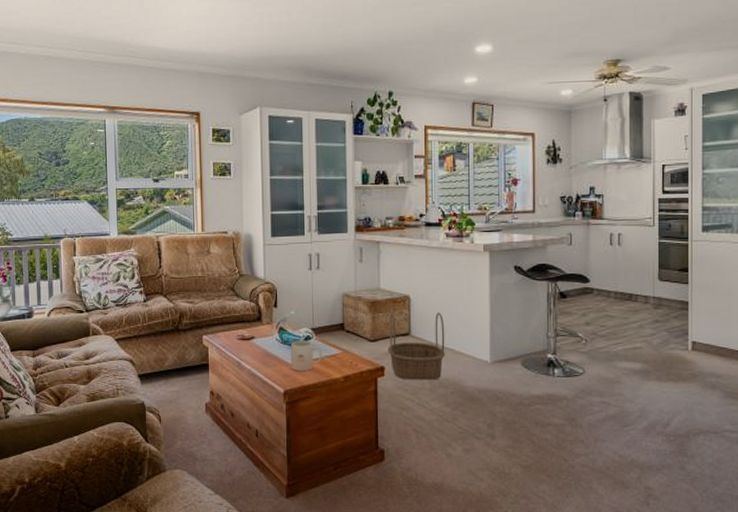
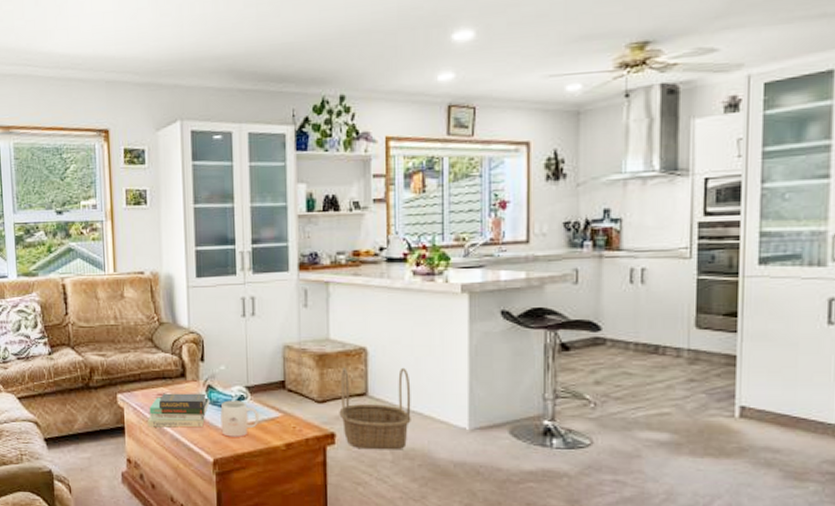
books: none [229,334,282,364] -> present [148,393,210,428]

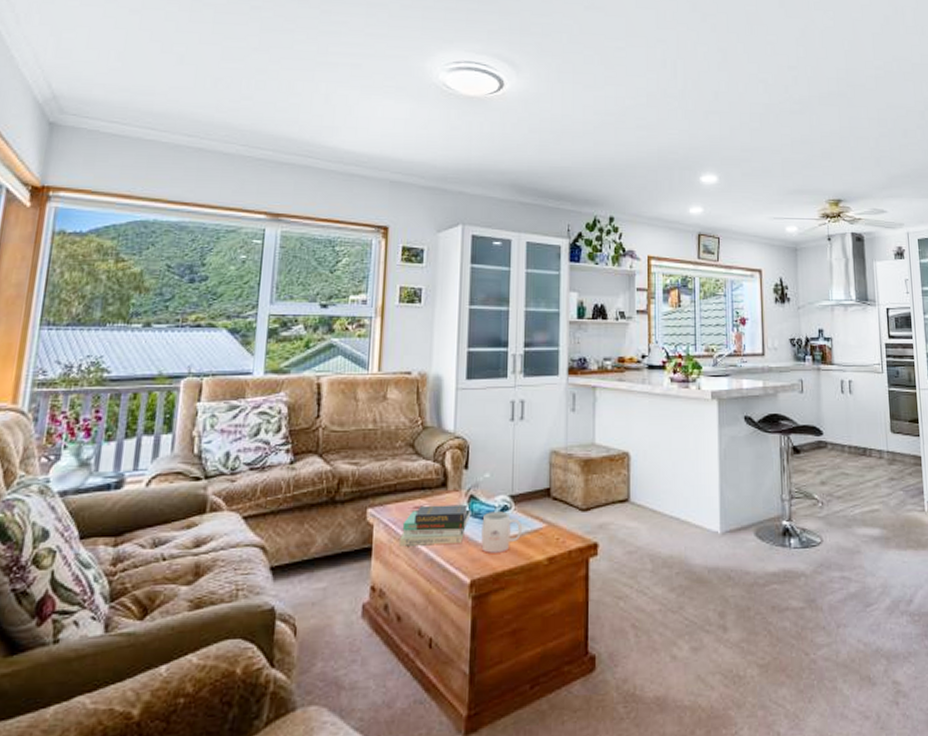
basket: present [339,367,411,450] -> none [602,472,670,560]

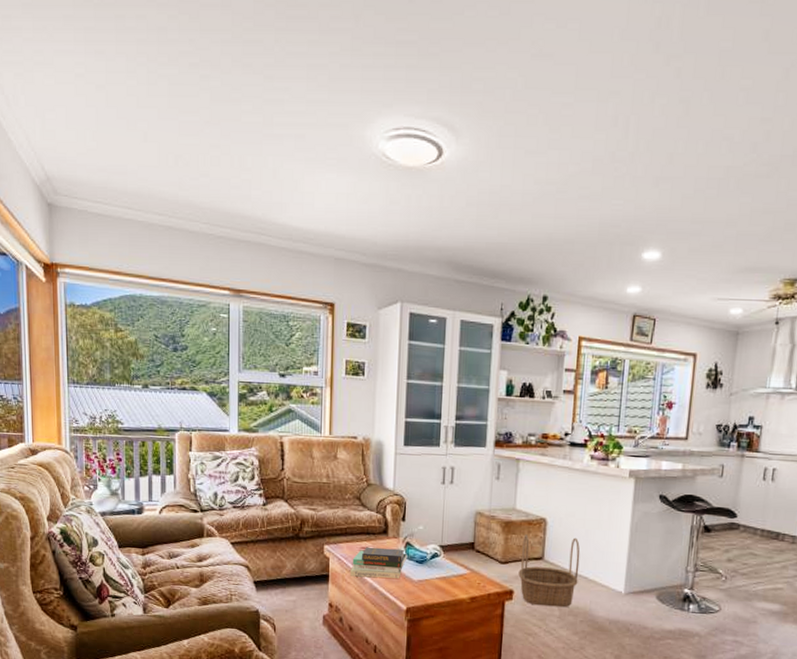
mug: present [481,511,523,553] -> none [415,557,450,590]
basket: none [602,472,670,560] -> present [518,534,580,608]

